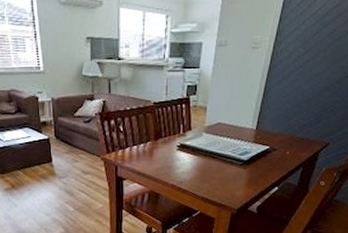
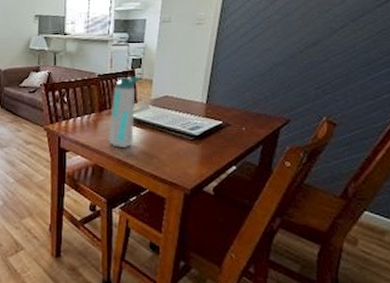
water bottle: none [163,103,197,174] -> present [108,76,142,148]

